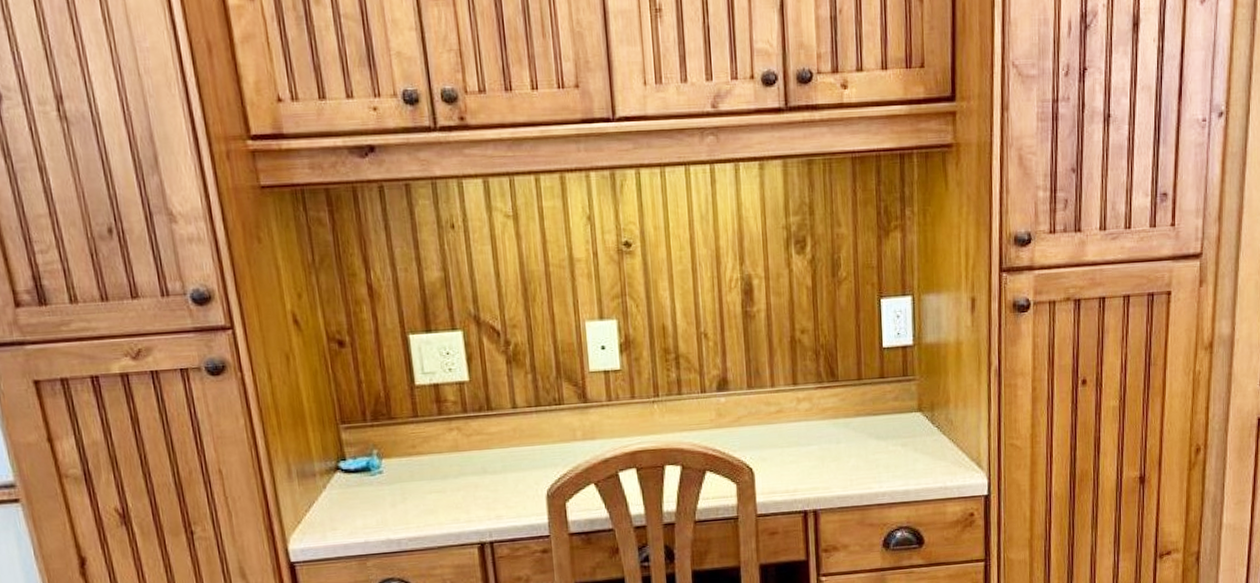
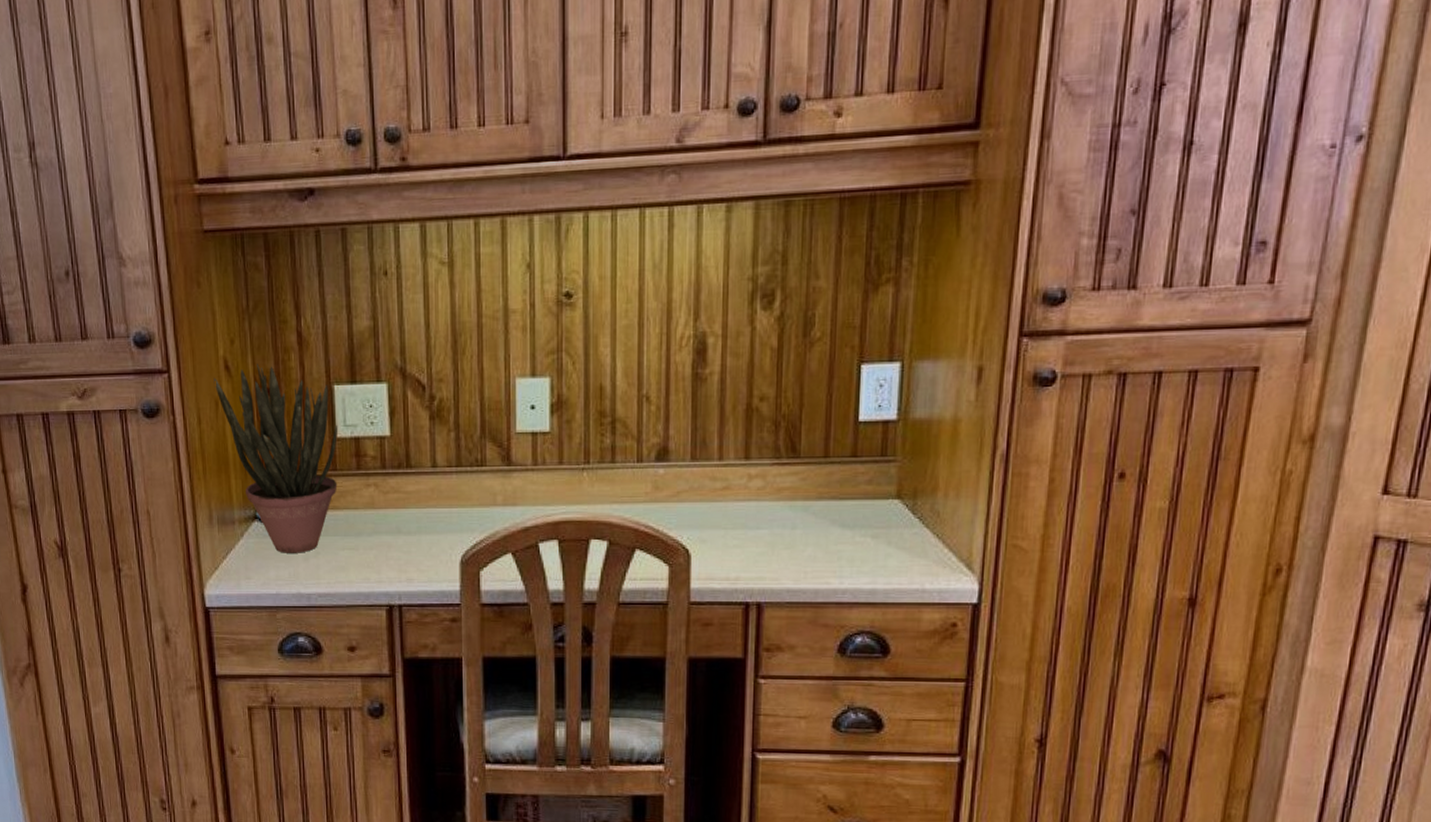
potted plant: none [282,317,420,502] -> present [213,364,338,553]

